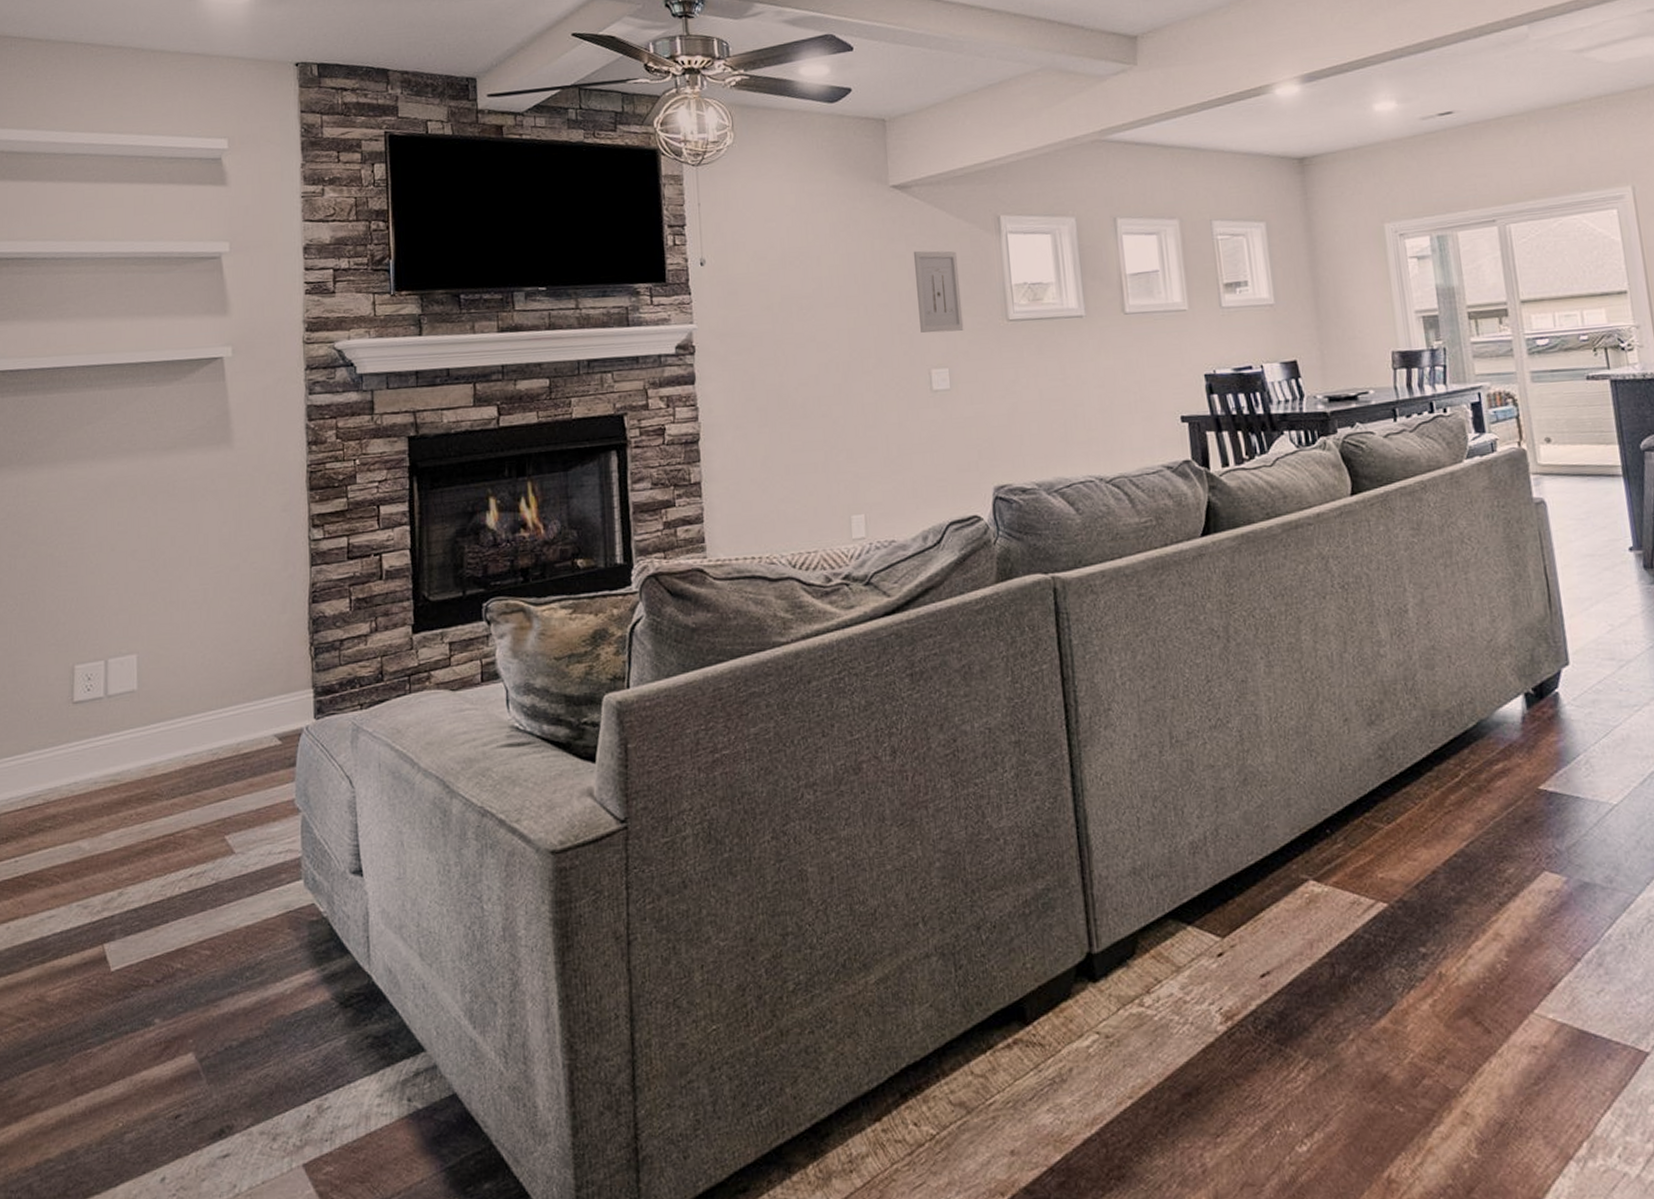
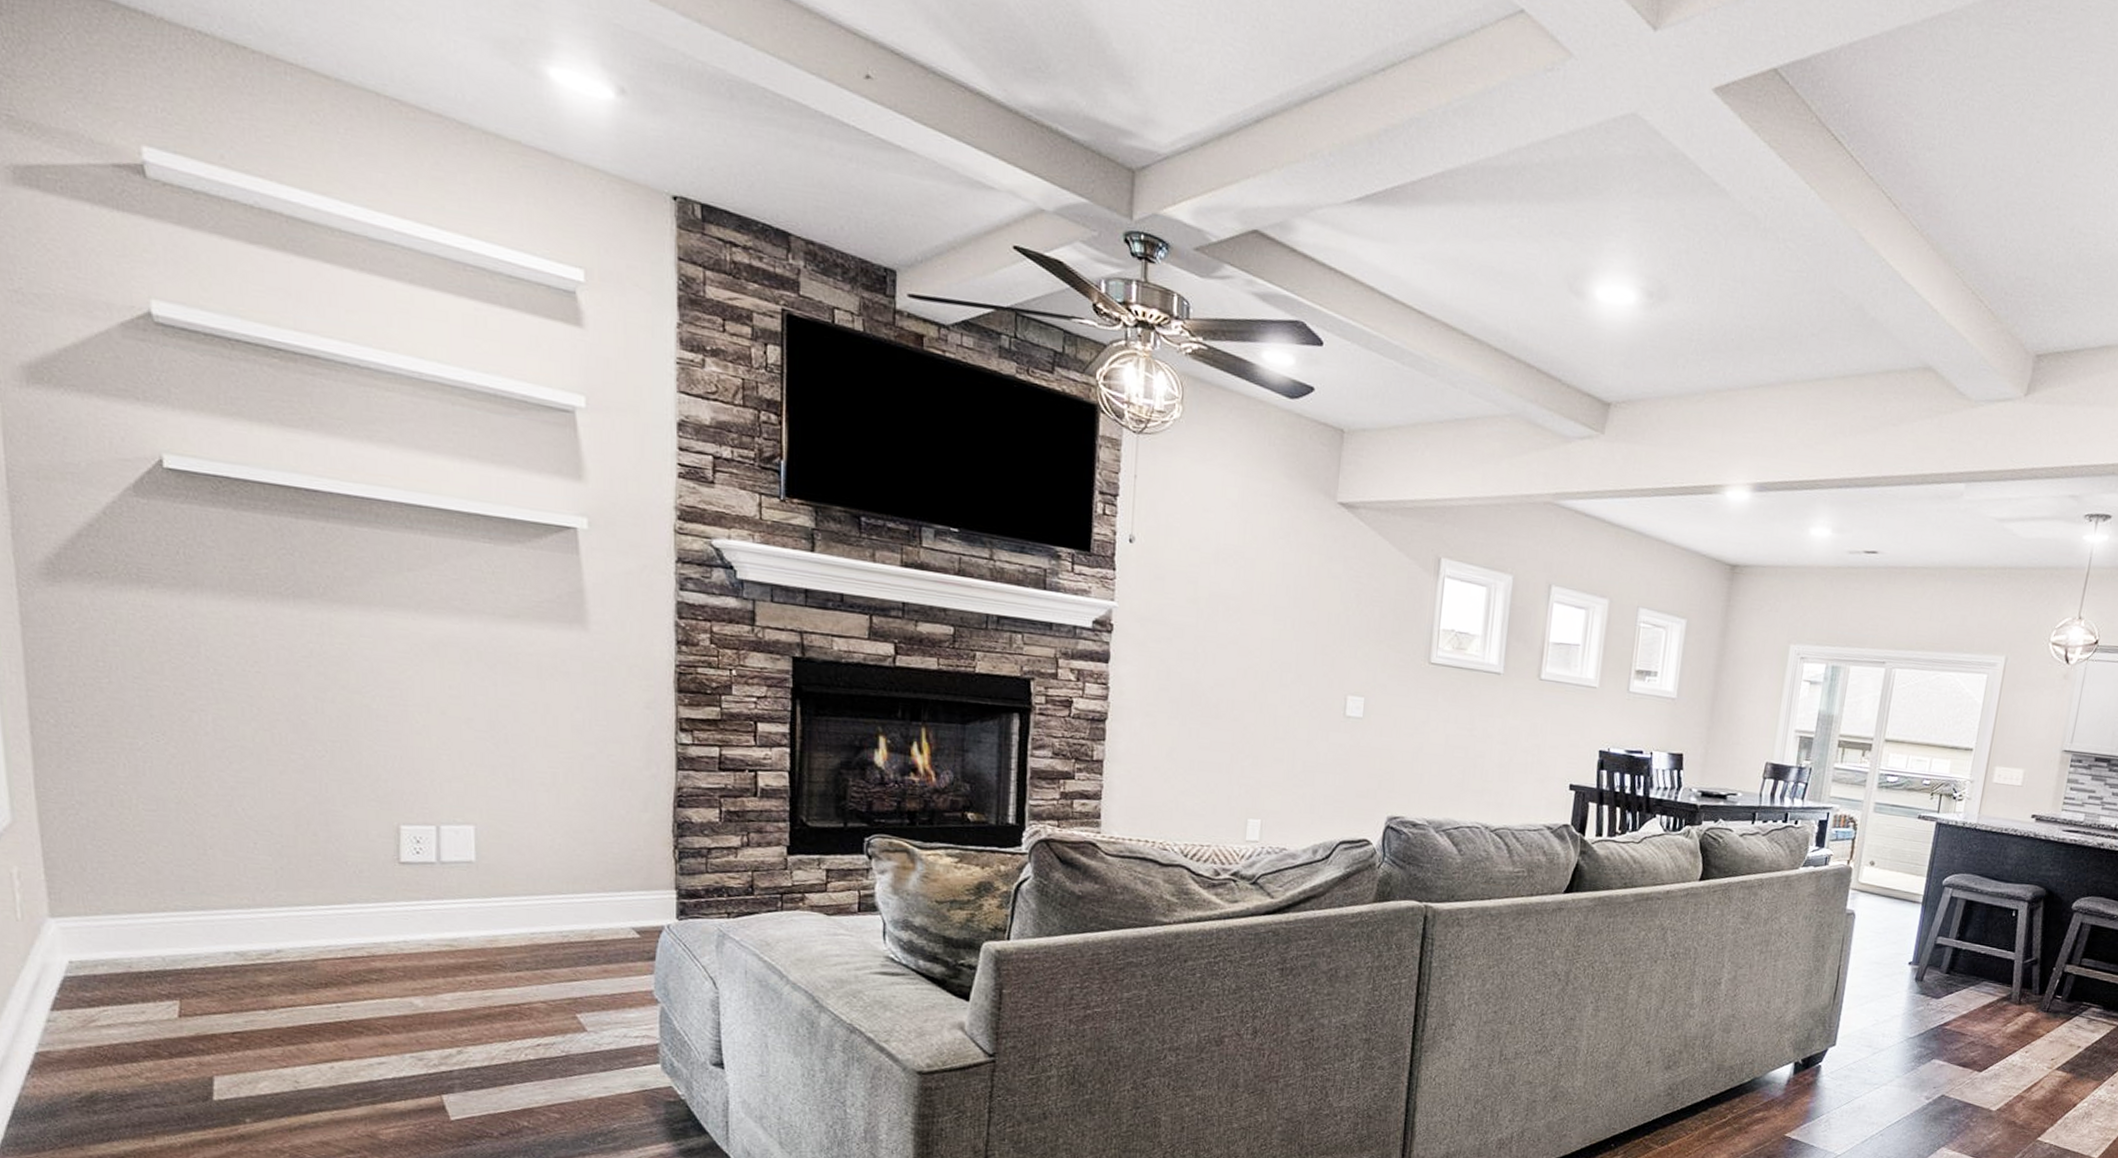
wall art: present [913,250,964,333] -> none [1343,575,1393,664]

